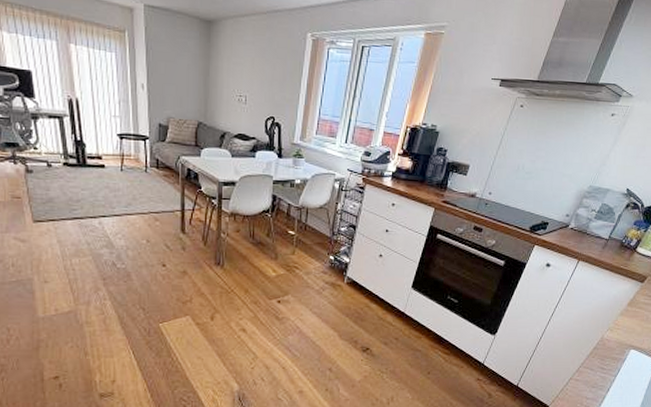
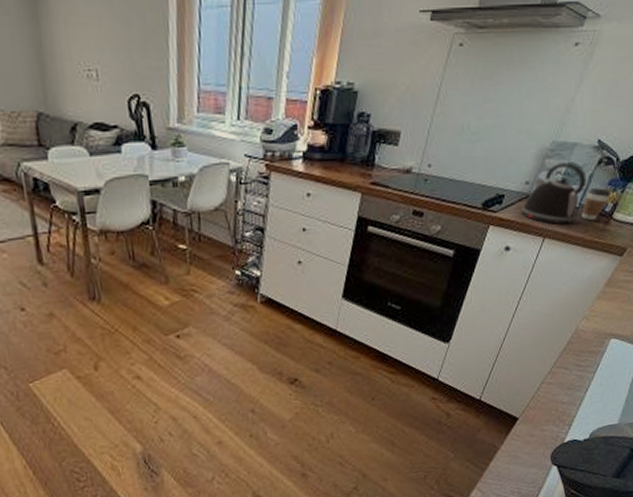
kettle: none [561,203,616,252] -> present [522,162,586,225]
coffee cup: none [611,226,635,252] -> present [582,188,610,221]

